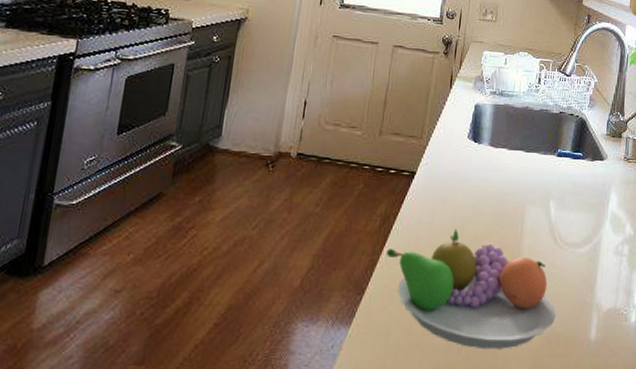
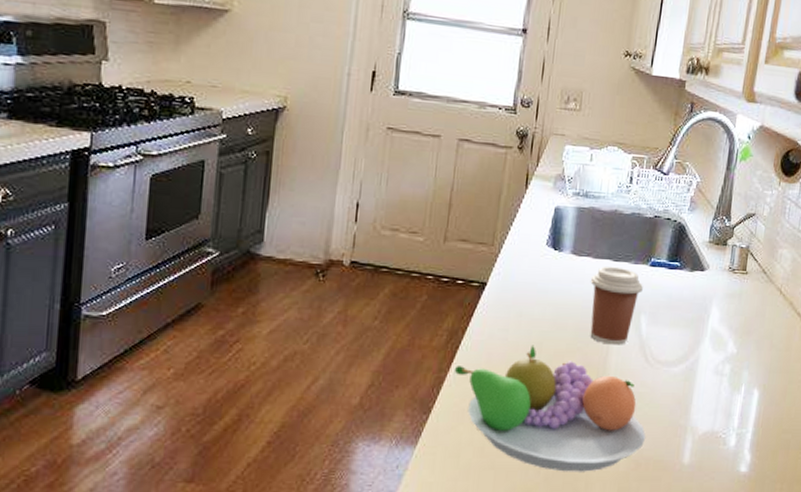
coffee cup: none [505,156,551,228] -> present [590,266,643,345]

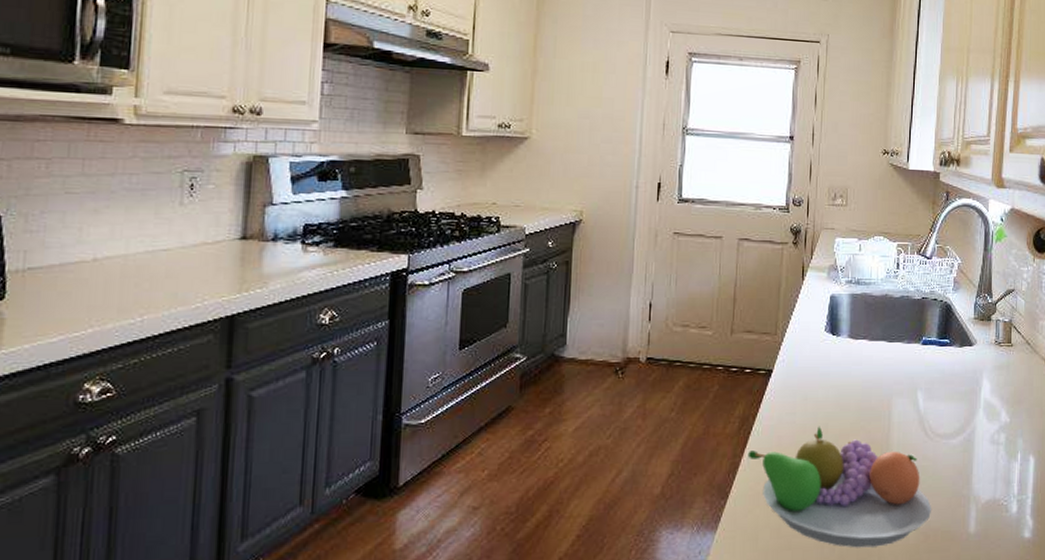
coffee cup: present [590,266,643,345] -> none [868,347,917,422]

